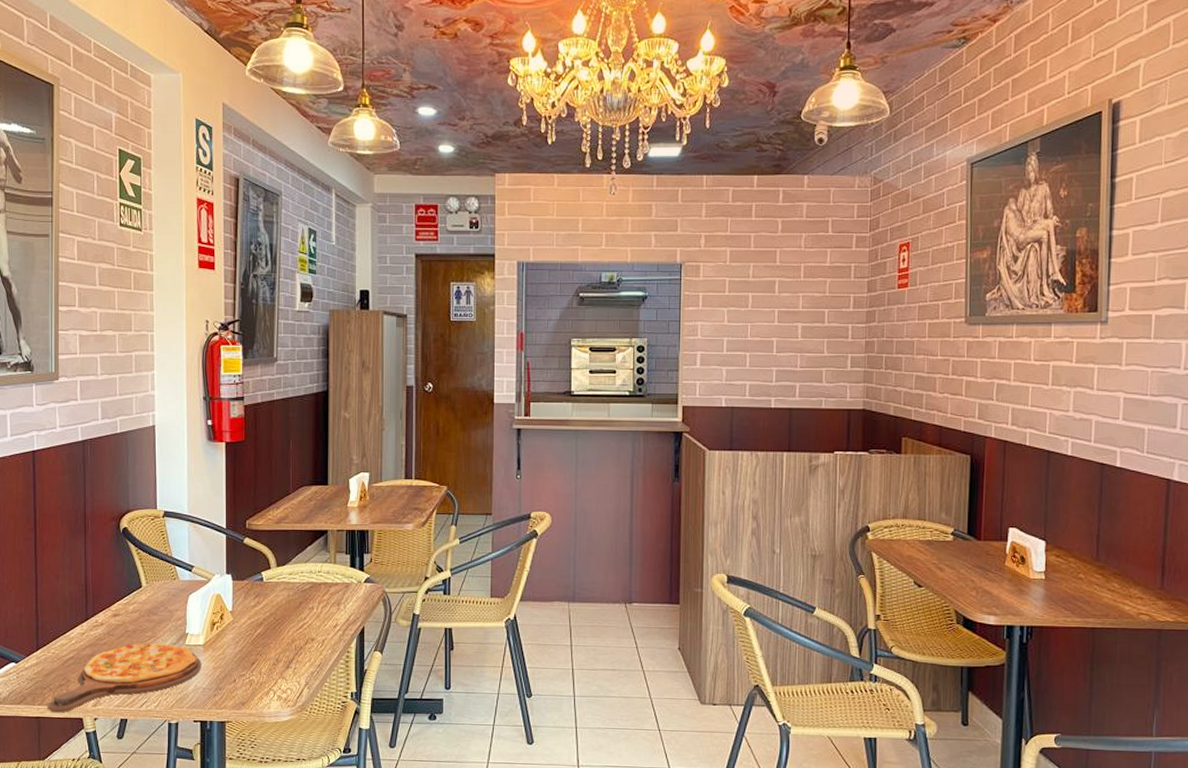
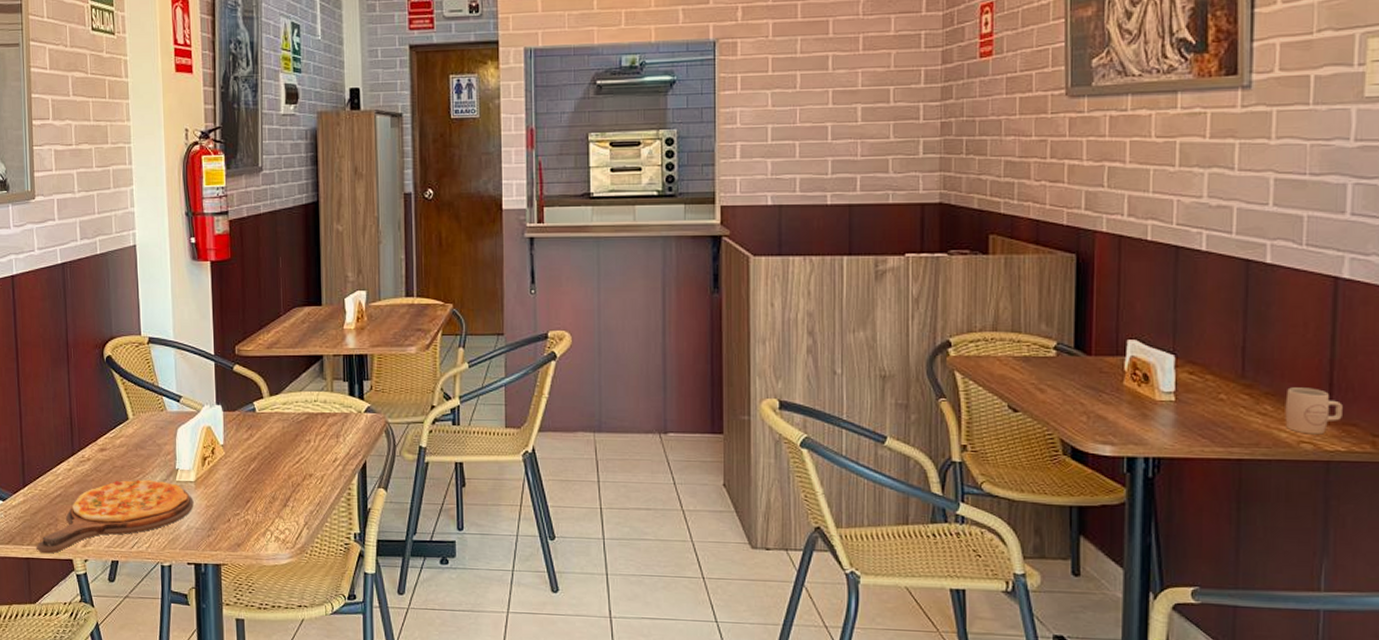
mug: none [1128,569,1172,608] -> present [1285,387,1343,435]

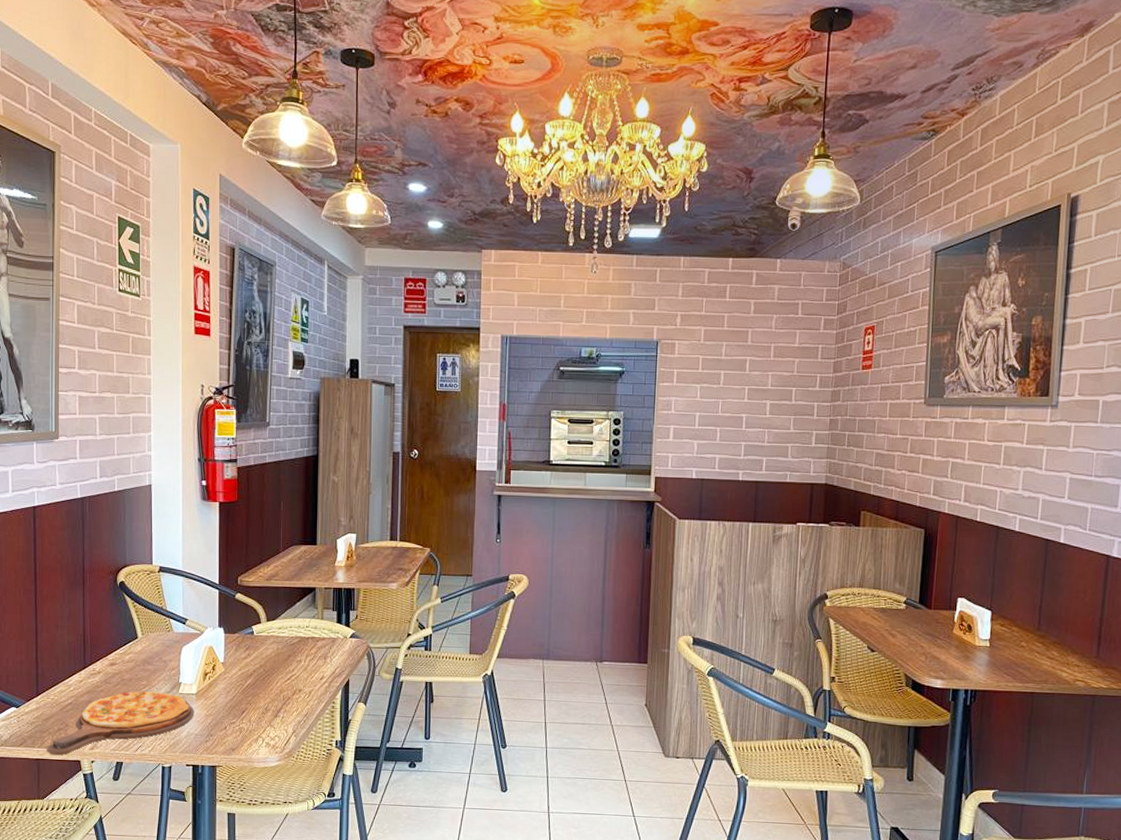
mug: present [1285,387,1343,435] -> none [1066,638,1107,675]

